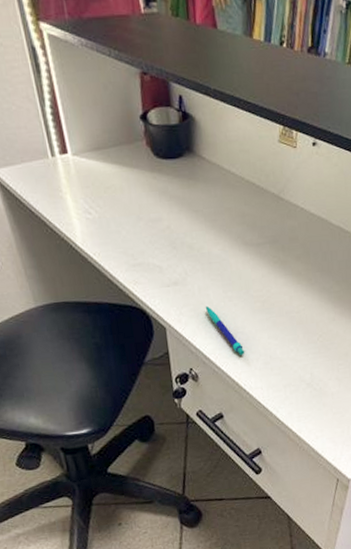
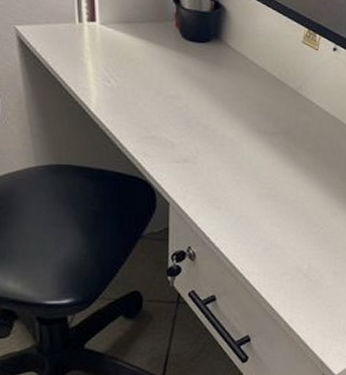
pen: present [205,305,245,355] -> none [212,186,246,239]

